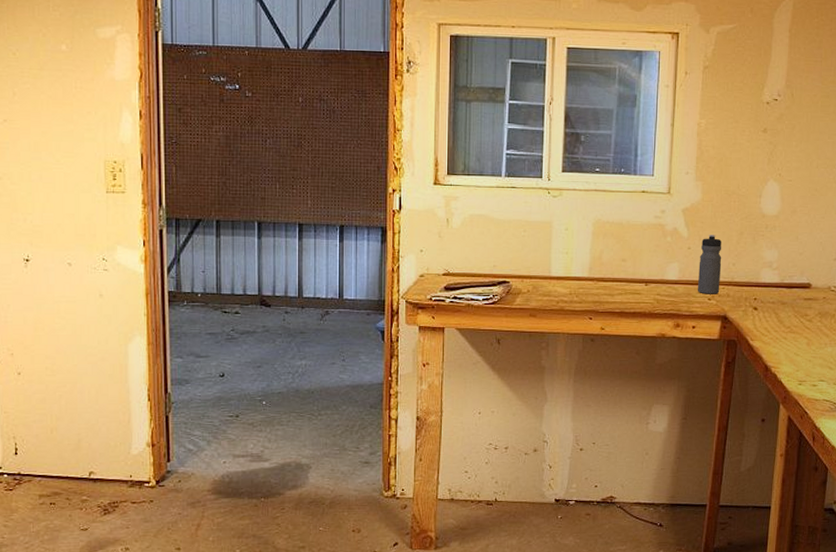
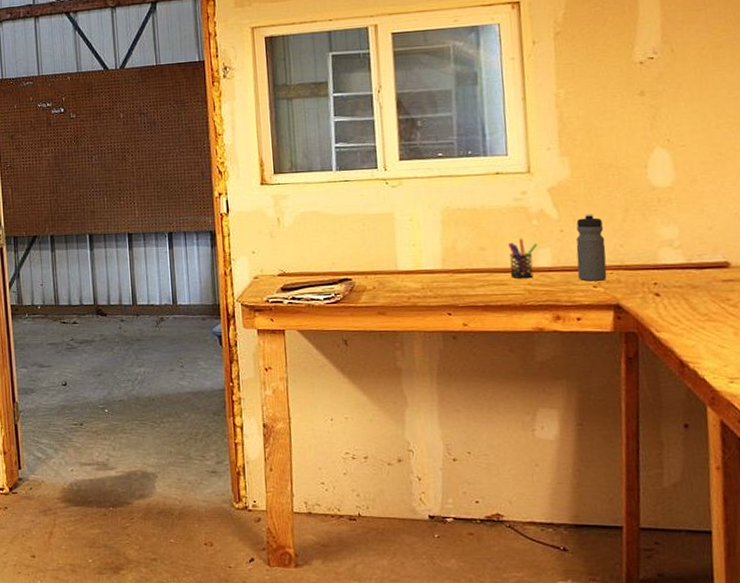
pen holder: none [644,253,669,289] -> present [507,238,538,278]

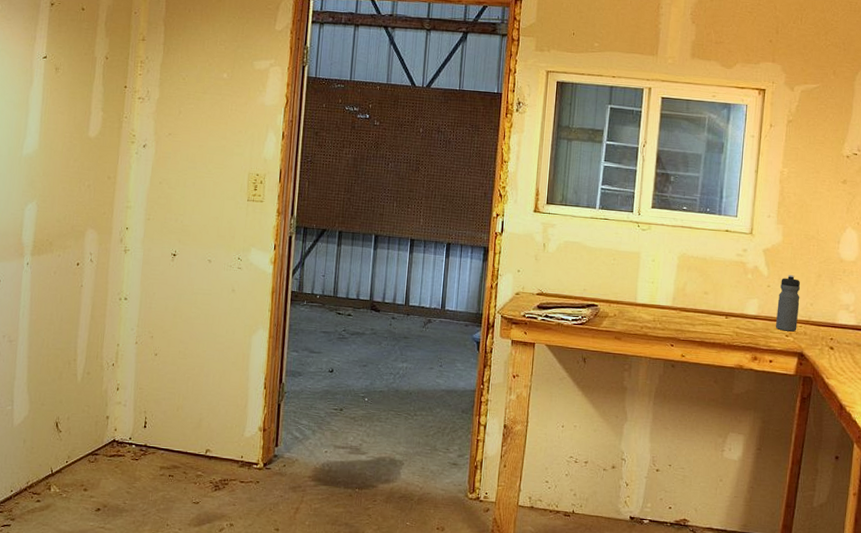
pen holder: present [507,238,538,278] -> none [725,288,749,322]

